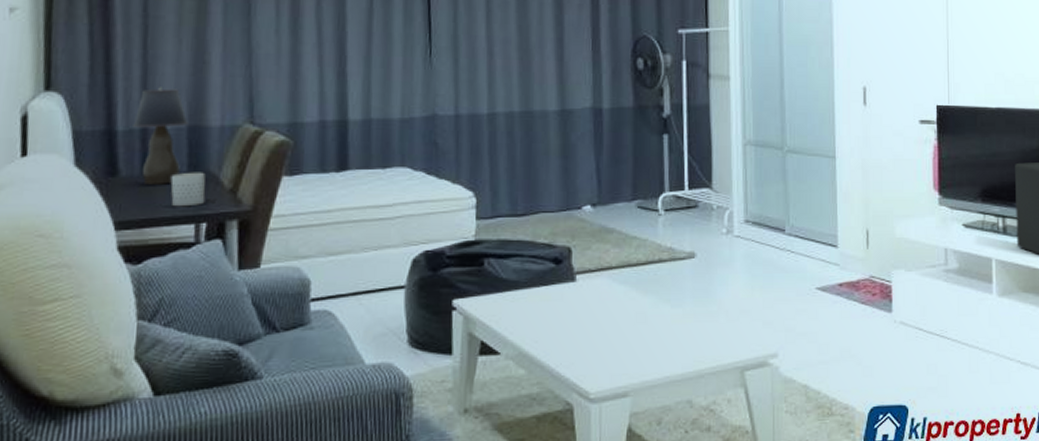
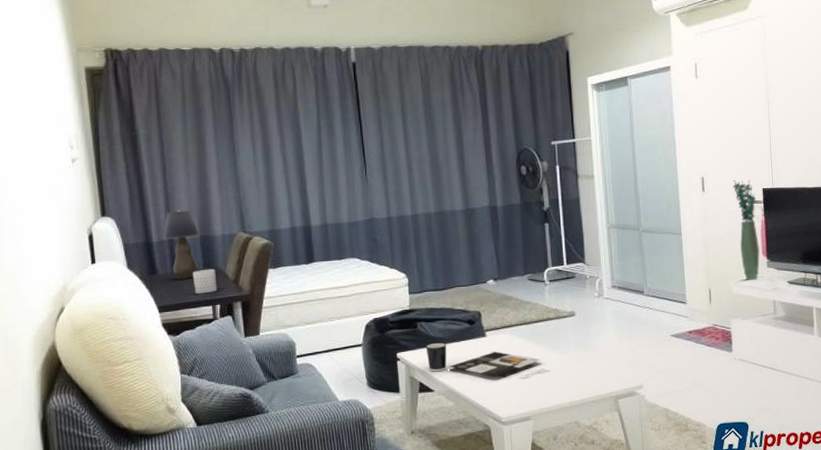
mug: none [493,287,523,327] -> present [426,342,447,372]
magazine: none [523,302,657,341] -> present [449,351,549,380]
vase: none [900,92,931,220] -> present [732,179,760,280]

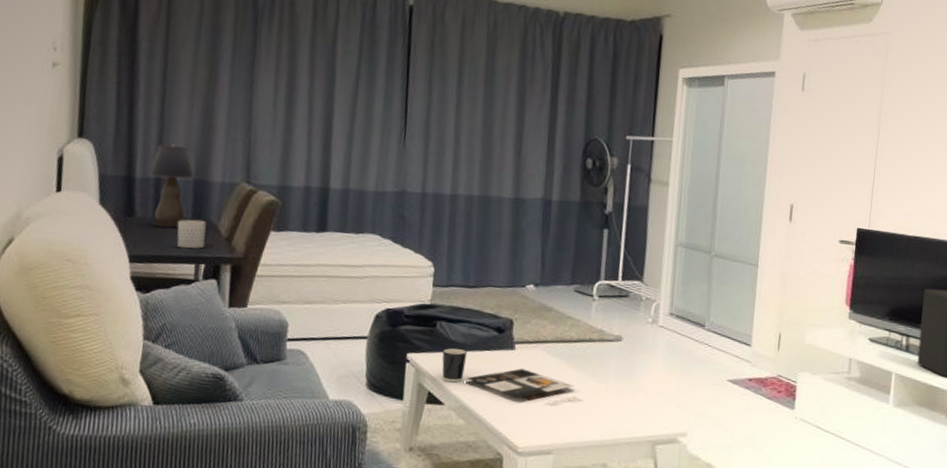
vase: present [732,179,760,280] -> none [820,213,849,331]

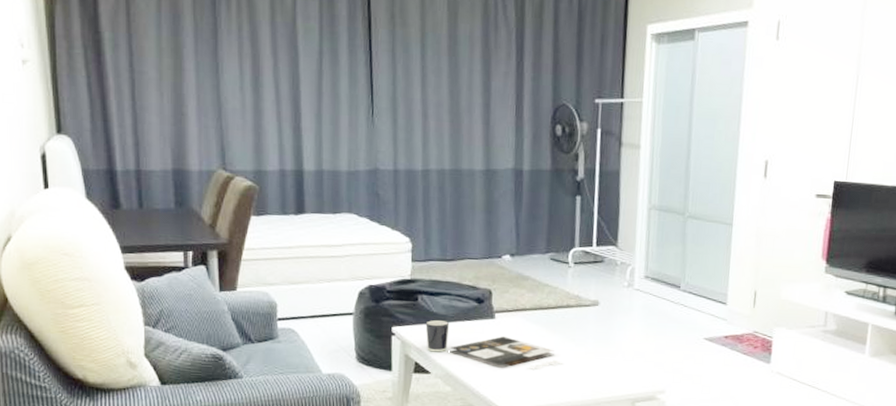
table lamp: present [149,143,195,228] -> none [129,134,173,218]
mug: present [176,219,207,249] -> none [162,208,190,238]

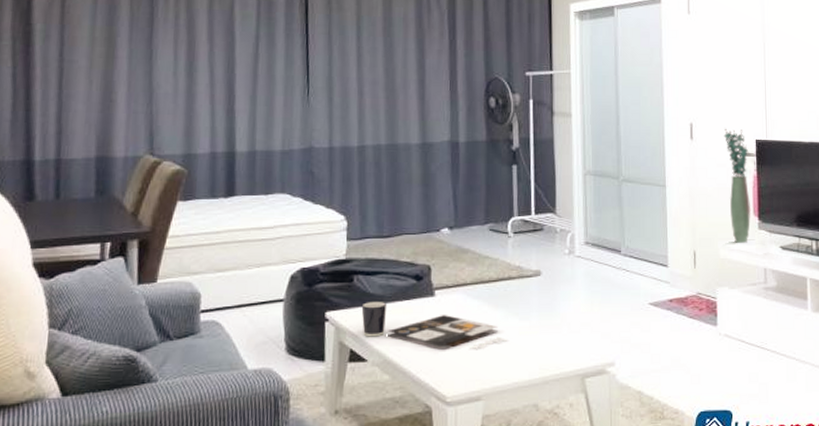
vase: none [796,167,825,286] -> present [723,128,751,243]

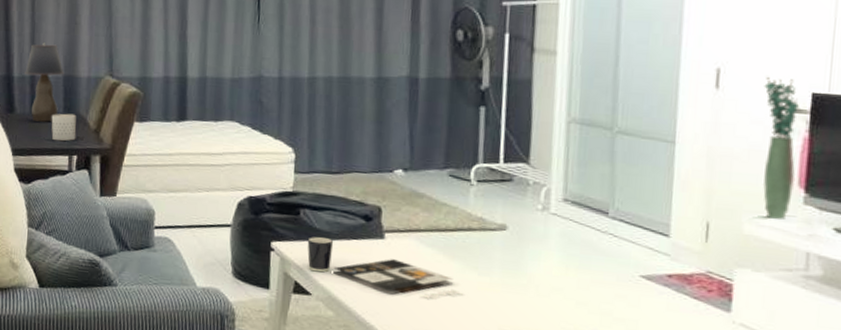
table lamp: none [48,122,97,208] -> present [25,42,64,122]
mug: none [80,197,111,228] -> present [51,113,77,142]

